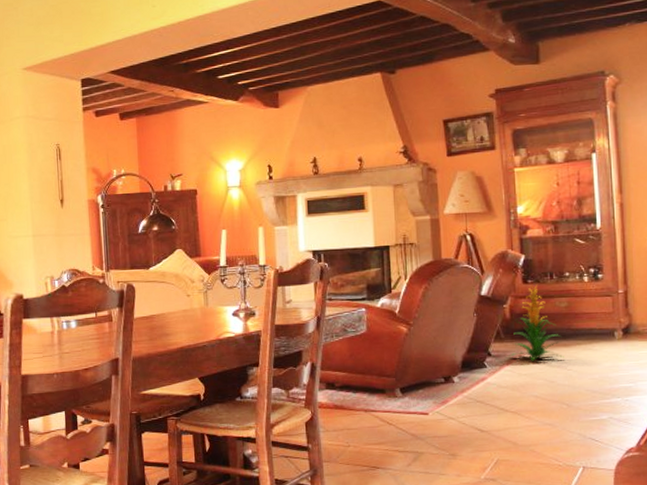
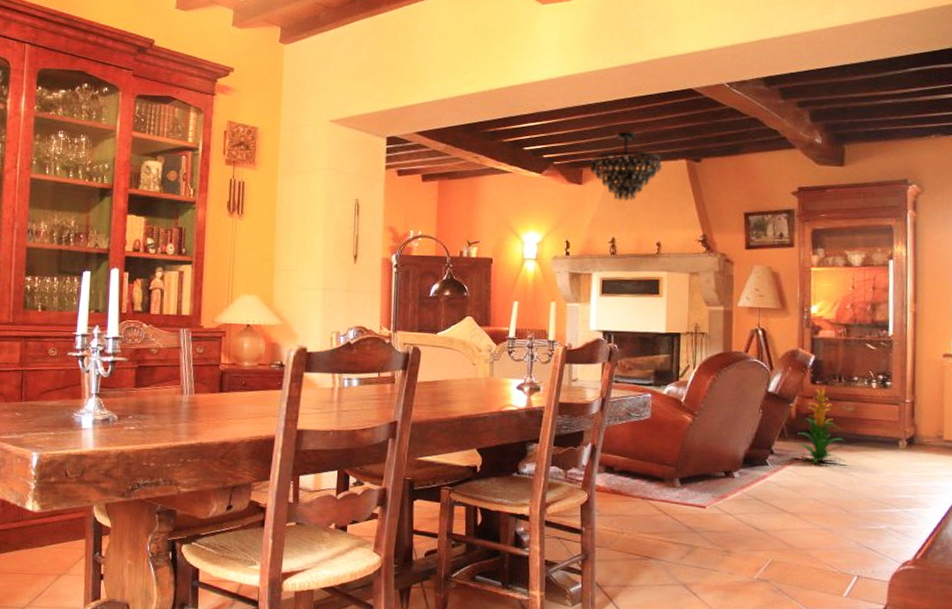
chandelier: none [285,49,357,121] -> present [589,131,662,202]

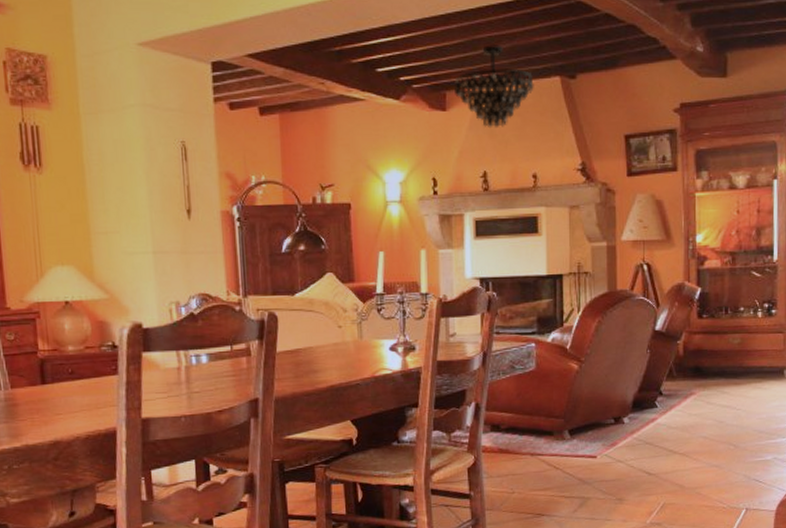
indoor plant: present [792,386,847,464] -> none [680,319,734,401]

